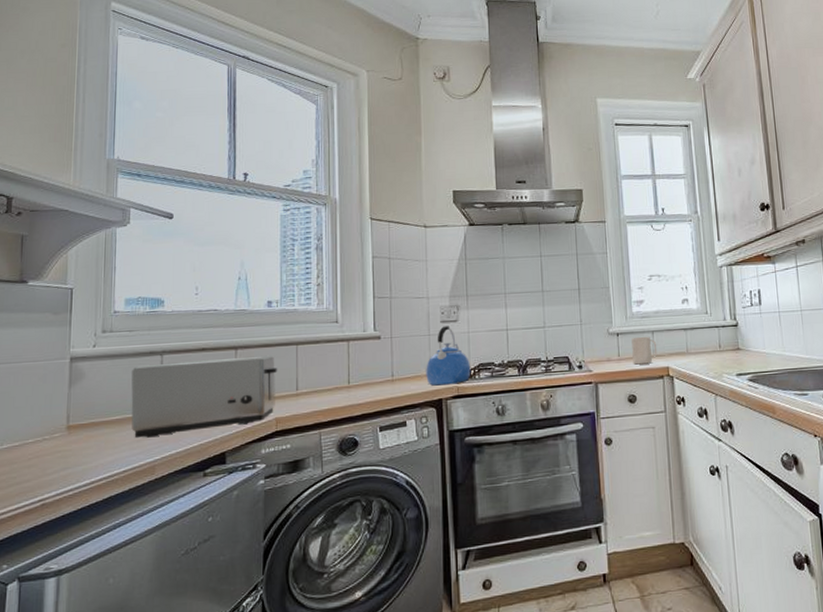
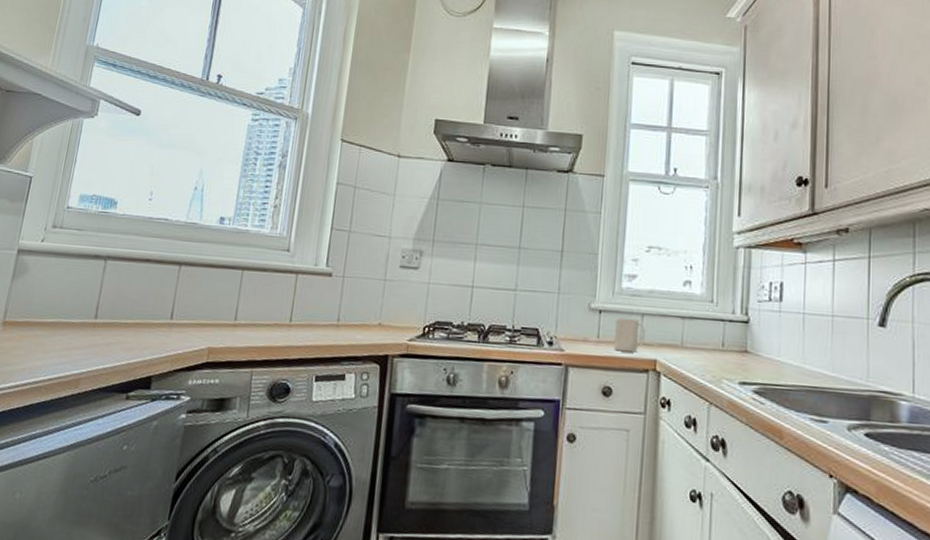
toaster: present [131,355,278,439] -> none [63,268,220,350]
kettle: present [426,326,471,386] -> none [374,272,426,340]

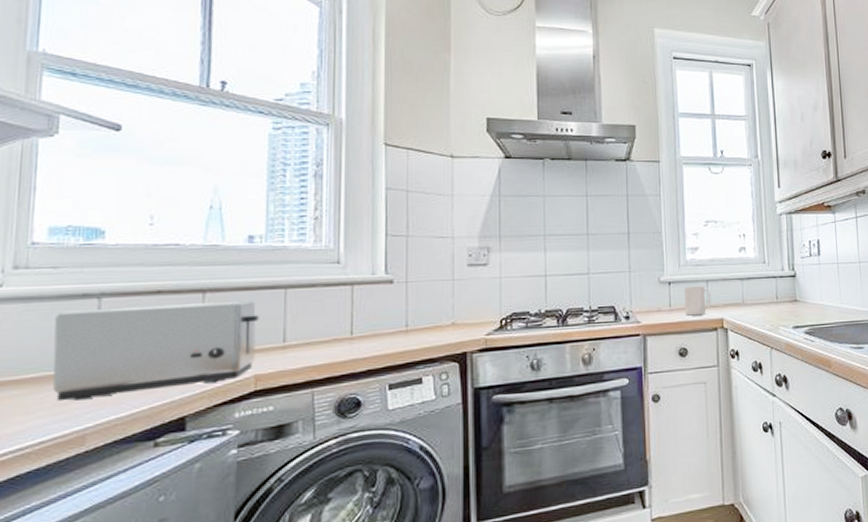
toaster: none [63,268,220,350] -> present [52,300,260,402]

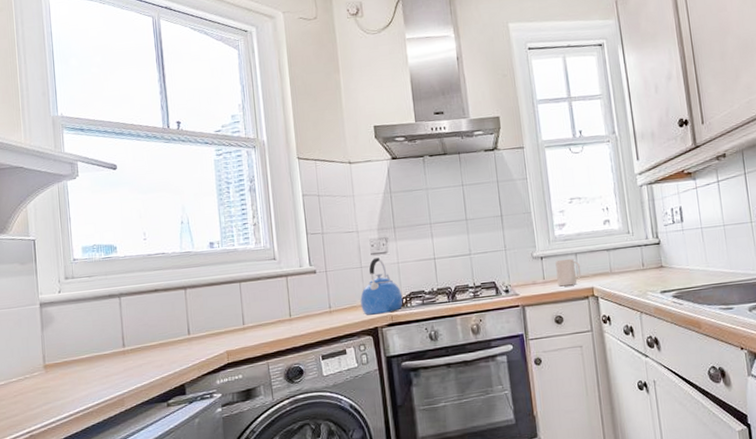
toaster: present [52,300,260,402] -> none [95,293,225,374]
kettle: none [448,270,502,337] -> present [360,257,403,315]

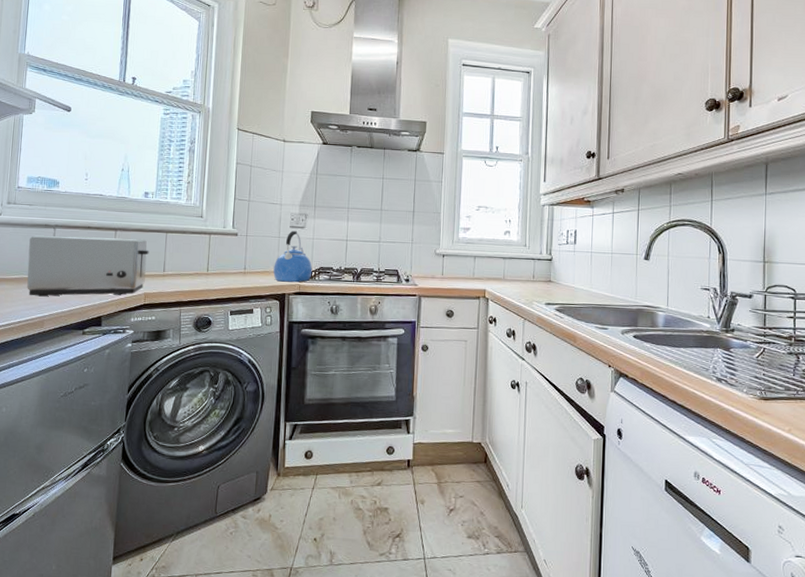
toaster: none [95,293,225,374] -> present [27,235,149,297]
mug: present [555,258,582,287] -> none [454,259,477,285]

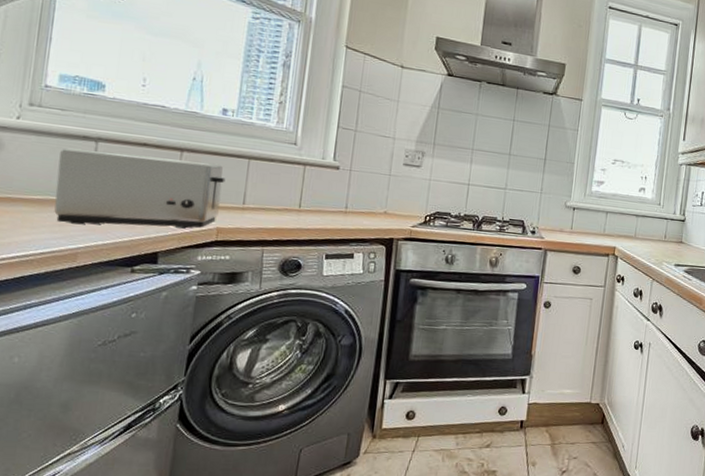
kettle: present [273,231,313,282] -> none [380,169,427,227]

